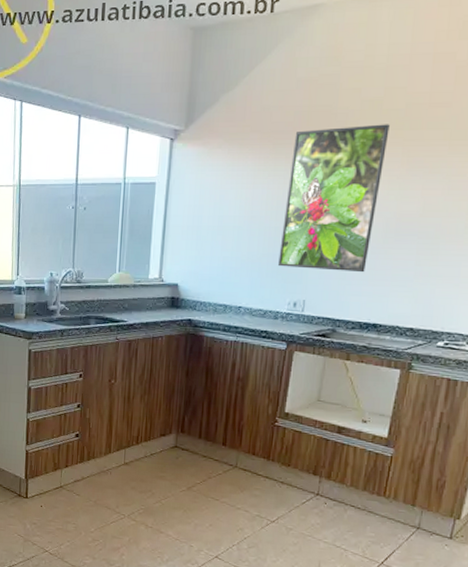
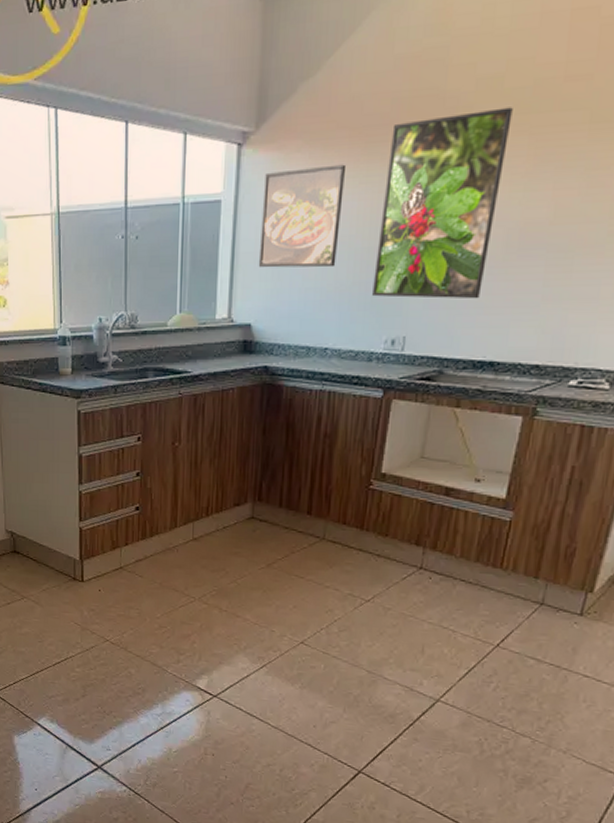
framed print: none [185,160,258,241] -> present [258,164,347,268]

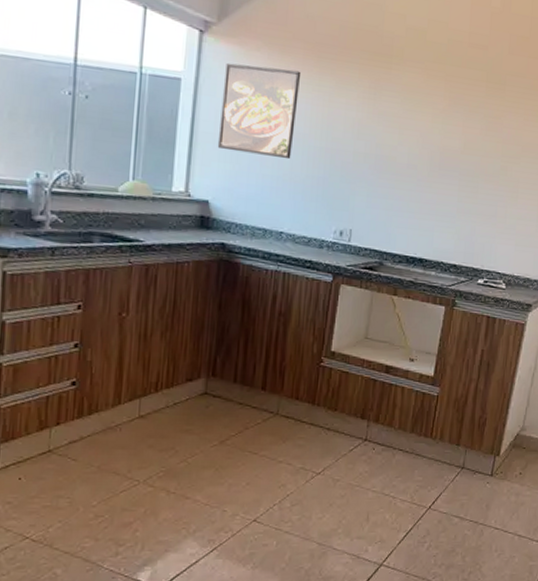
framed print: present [372,107,513,299] -> none [323,47,433,205]

